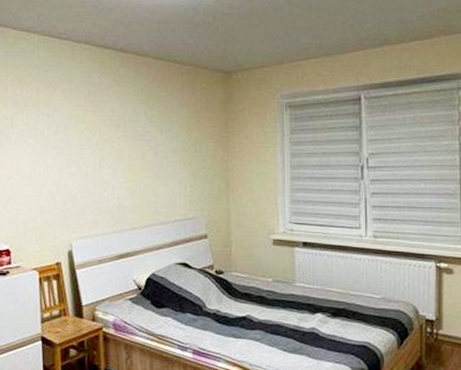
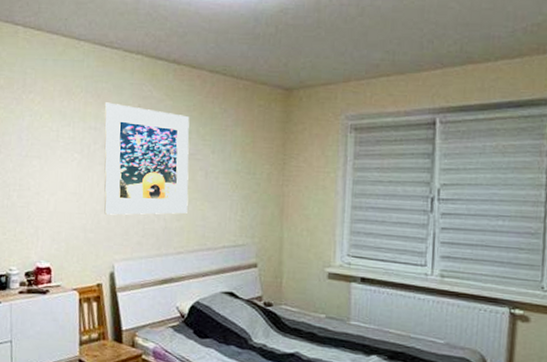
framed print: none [56,90,140,196] -> present [104,102,190,215]

